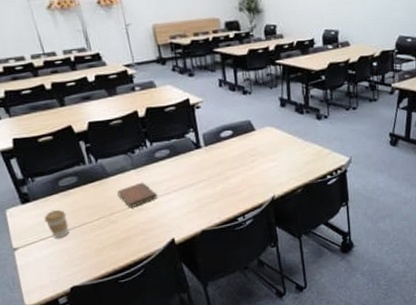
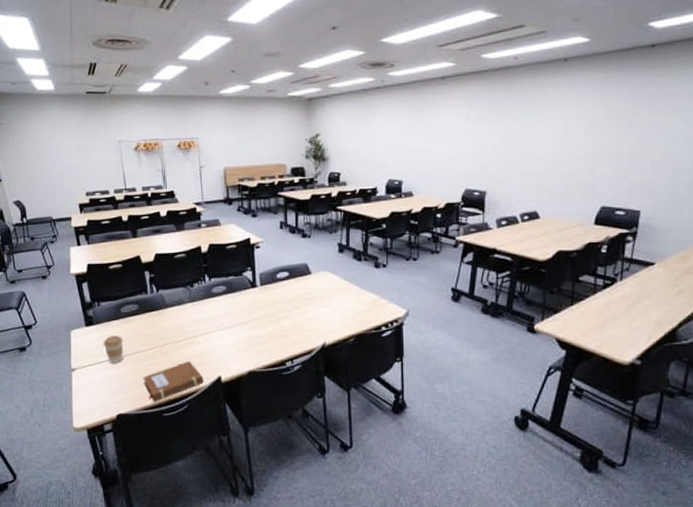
notebook: none [93,226,157,271] -> present [143,360,204,402]
notebook: present [117,182,158,208] -> none [173,316,210,341]

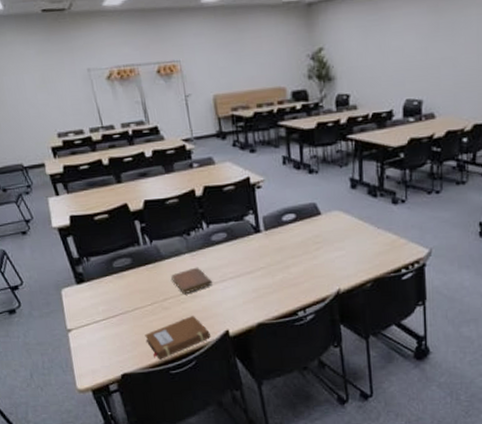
coffee cup: present [103,336,124,363] -> none [97,292,122,322]
notebook: none [173,316,210,341] -> present [171,267,213,295]

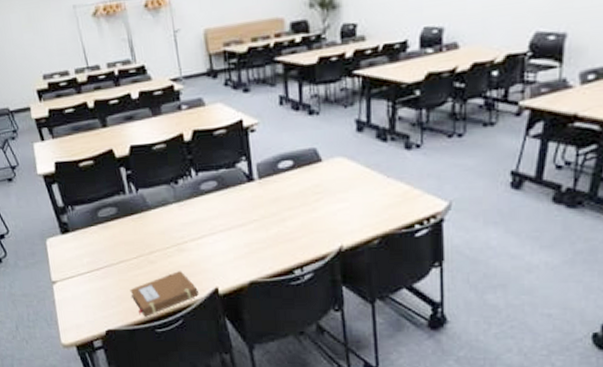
notebook: present [171,267,213,295] -> none [158,218,202,248]

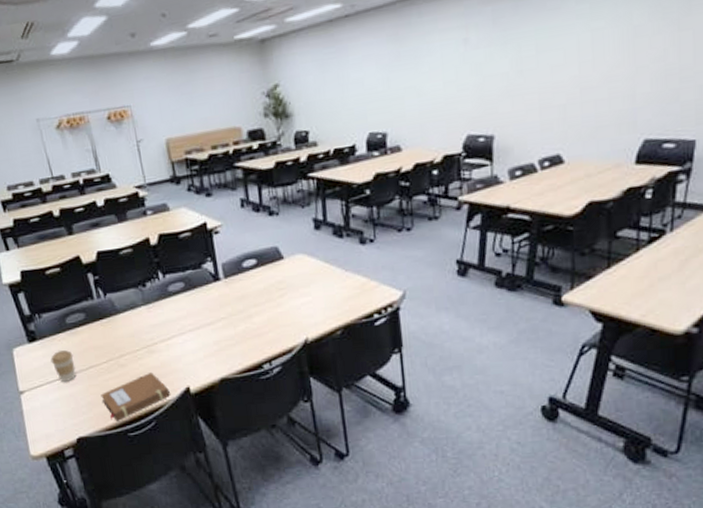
coffee cup: none [82,244,107,274] -> present [50,350,77,382]

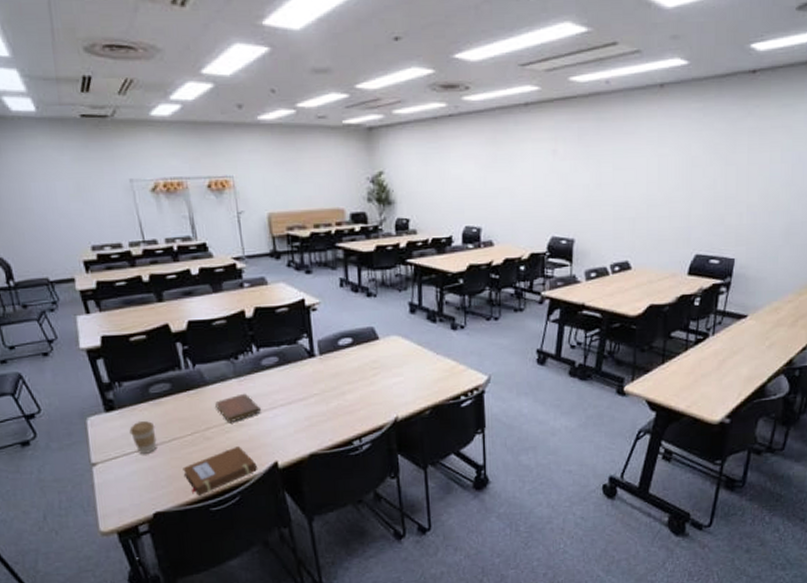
notebook: none [127,320,172,350] -> present [215,393,262,423]

